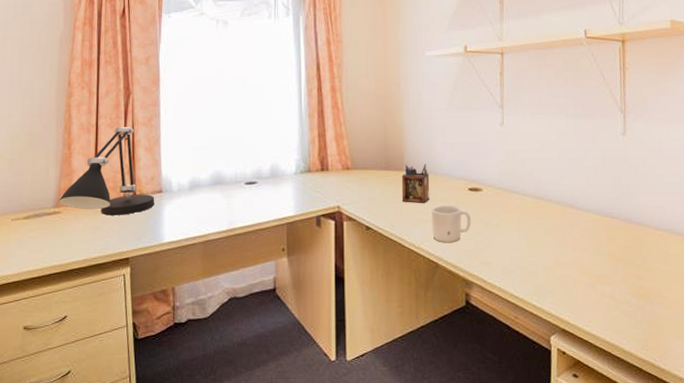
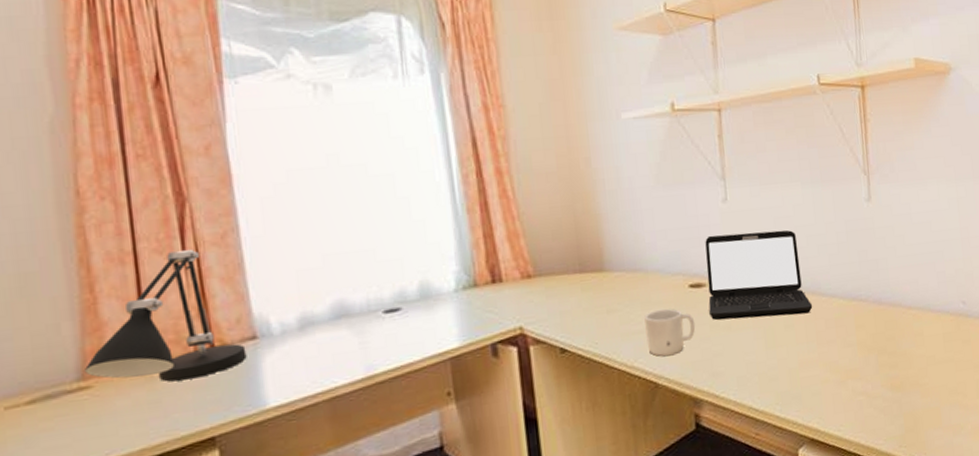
desk organizer: present [401,164,430,204] -> none [602,260,641,312]
laptop: none [483,151,570,223] -> present [705,230,813,320]

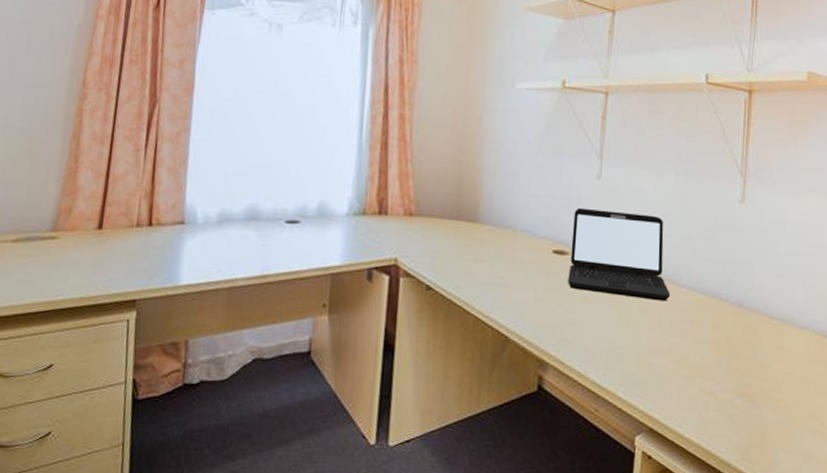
desk lamp: present [83,250,247,382] -> none [56,141,175,248]
mug: present [644,308,696,357] -> none [505,267,553,314]

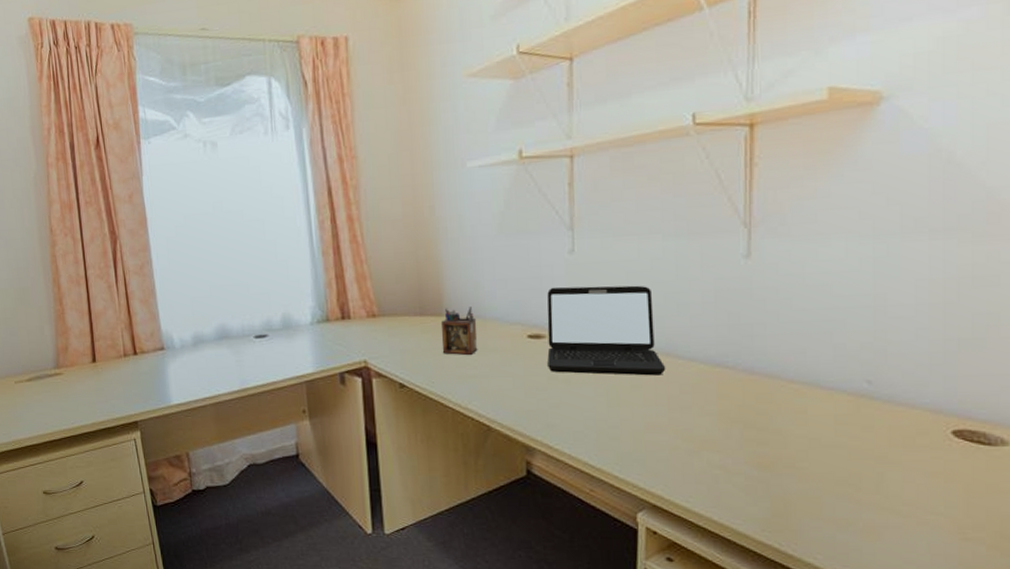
desk organizer: none [472,215,508,265] -> present [440,307,478,356]

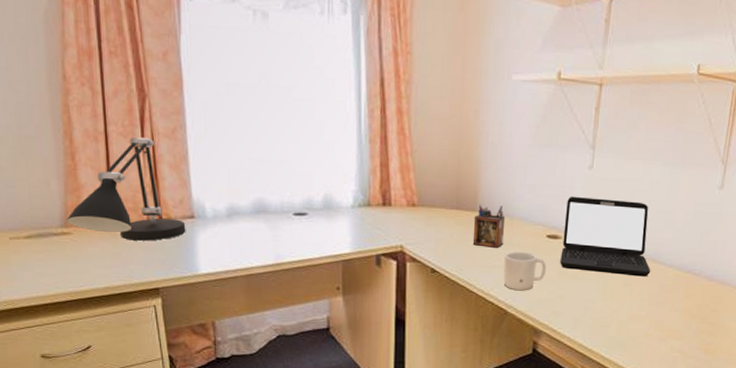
desk lamp: none [57,277,158,376] -> present [66,137,186,241]
mug: none [480,356,532,403] -> present [503,251,547,291]

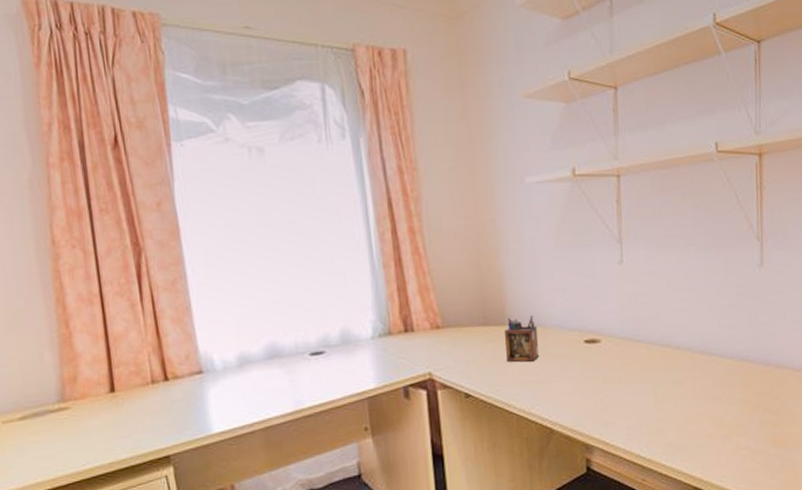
desk lamp: present [66,137,186,241] -> none [63,294,195,407]
mug: present [503,251,547,291] -> none [542,361,590,406]
laptop: present [560,196,651,277] -> none [601,291,702,374]

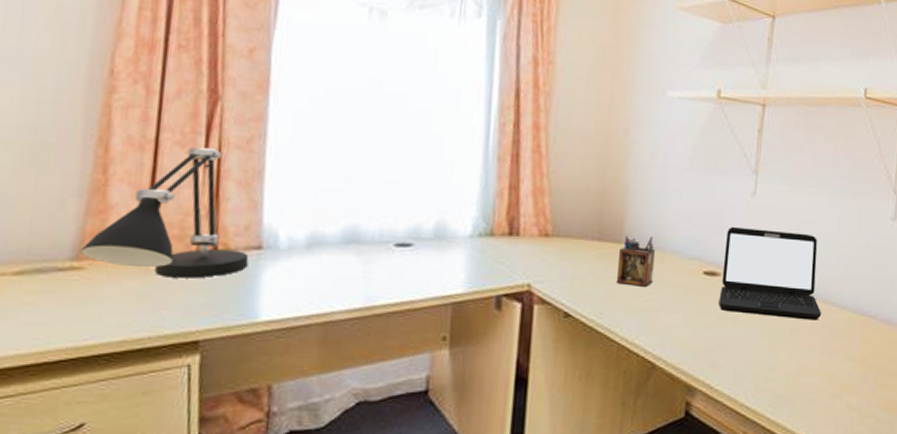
desk lamp: none [63,294,195,407] -> present [79,147,249,278]
laptop: none [601,291,702,374] -> present [719,226,822,320]

